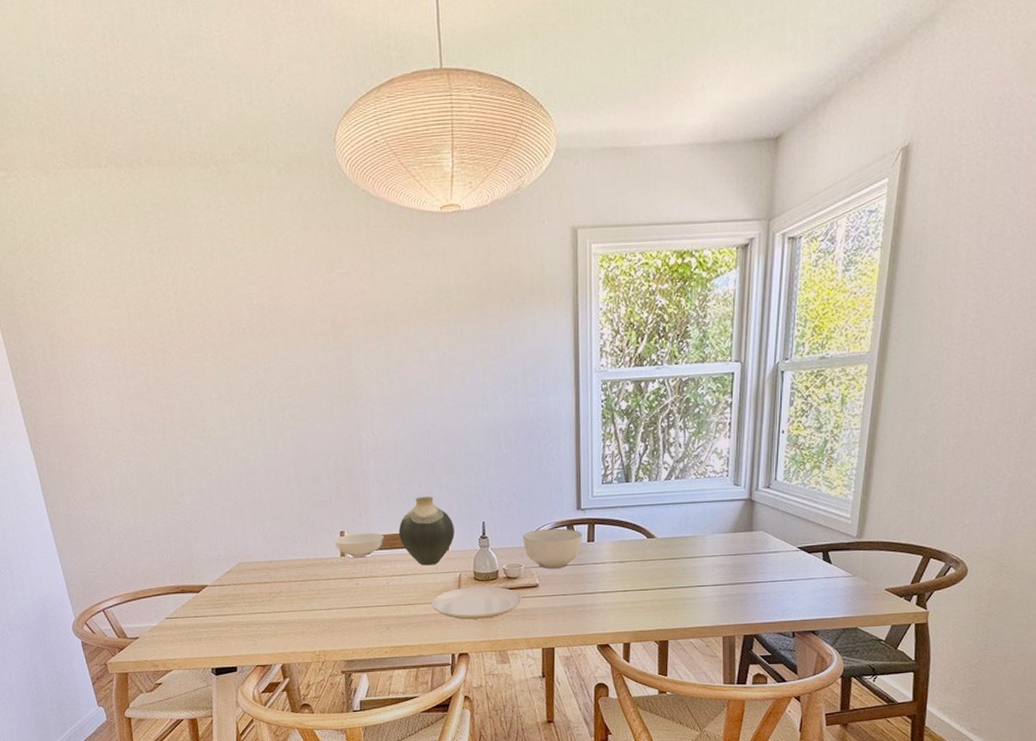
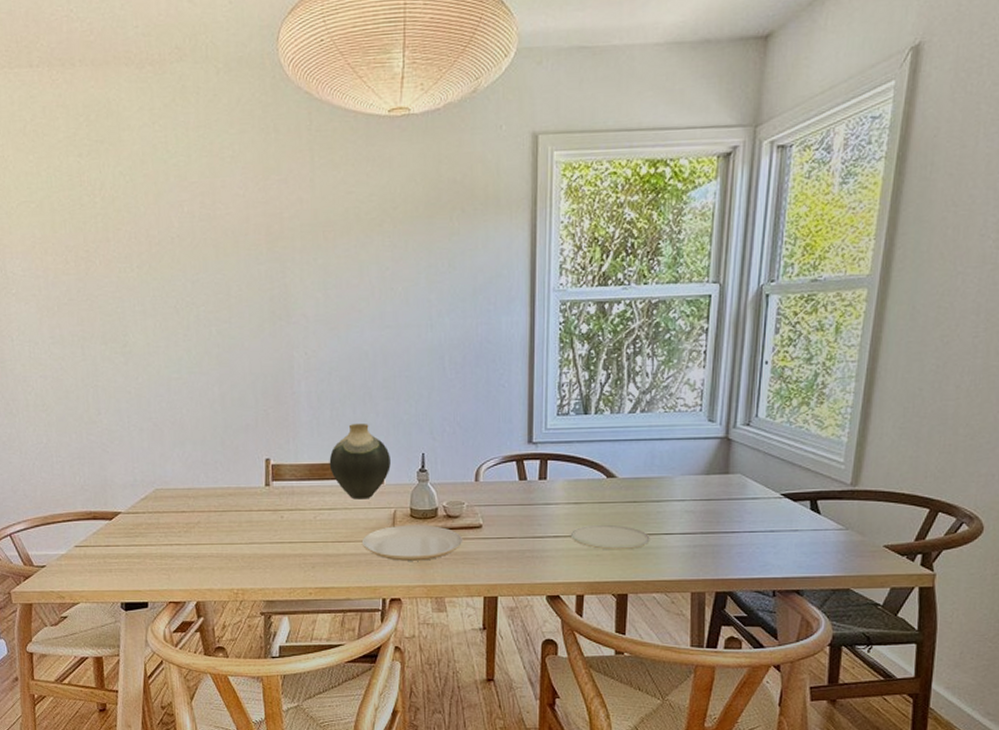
bowl: present [334,532,384,558] -> none [258,461,313,488]
bowl: present [522,528,582,569] -> none [465,463,533,509]
plate: none [616,579,686,603] -> present [570,524,650,550]

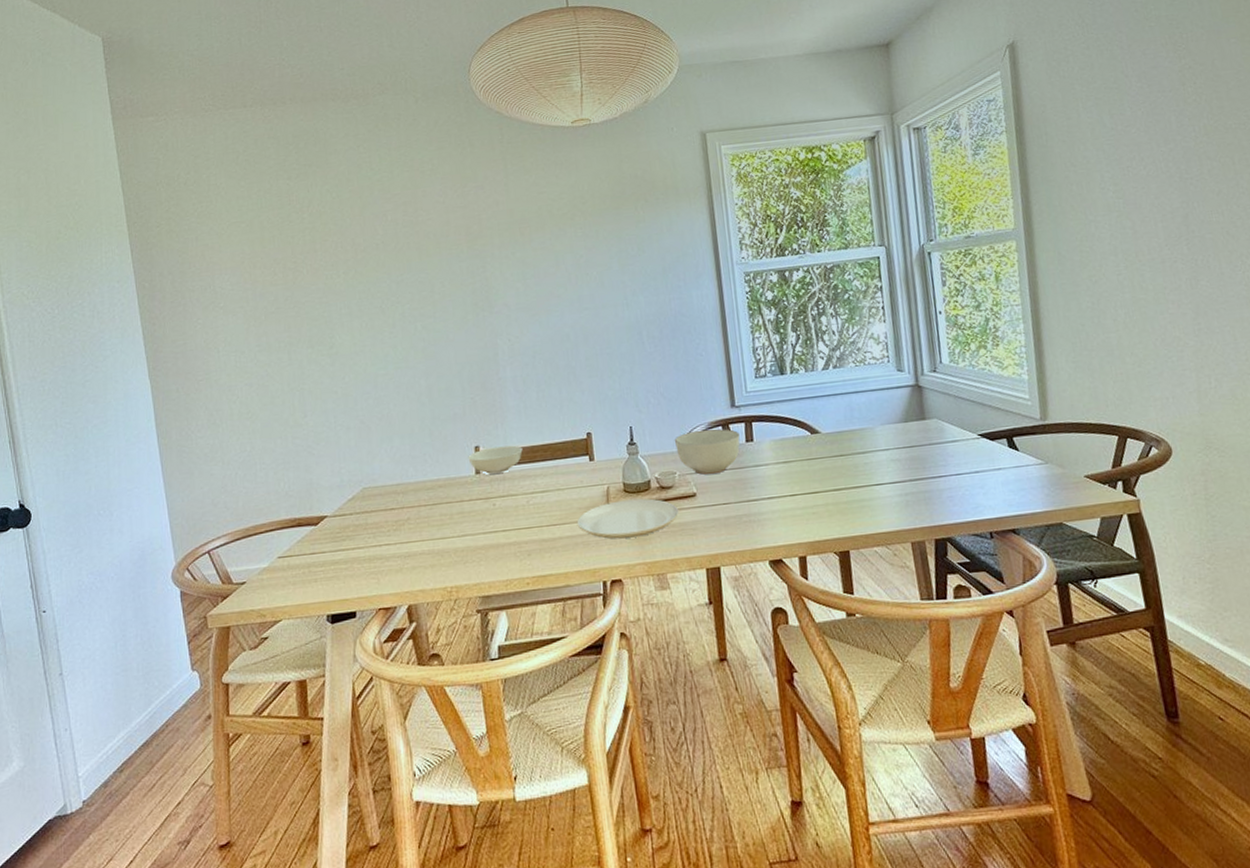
bowl: none [258,461,313,488] -> present [468,445,523,475]
vase: present [329,423,391,500] -> none [538,402,600,480]
bowl: none [465,463,533,509] -> present [674,428,740,475]
plate: present [570,524,650,550] -> none [783,480,863,507]

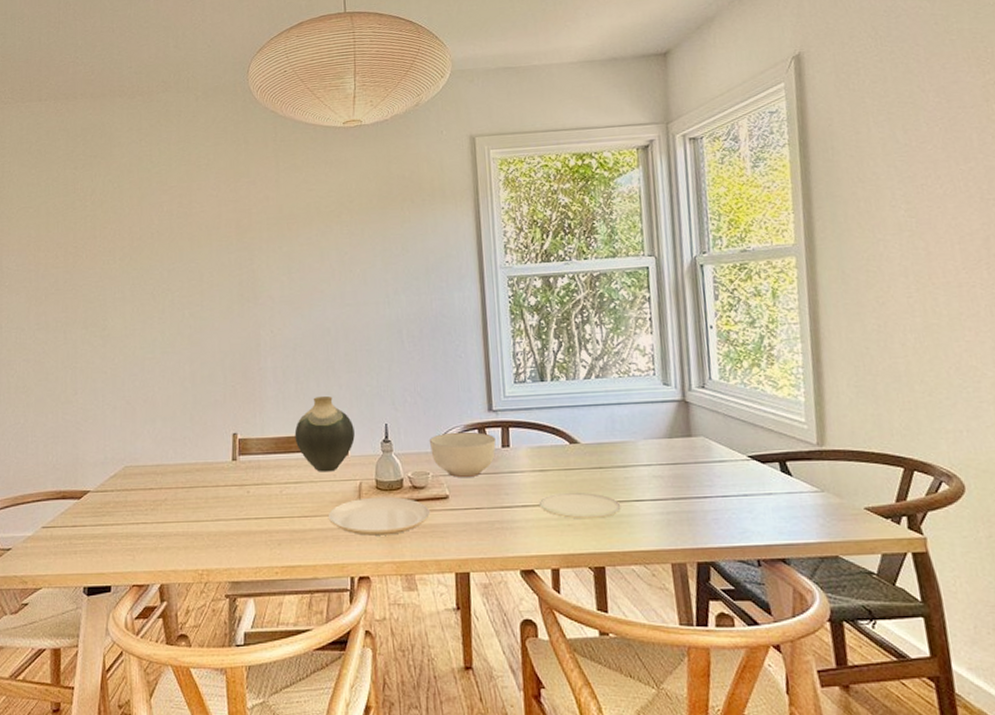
bowl: present [468,445,523,475] -> none [226,435,279,463]
vase: none [538,402,600,480] -> present [294,395,355,472]
plate: none [783,480,863,507] -> present [538,491,621,520]

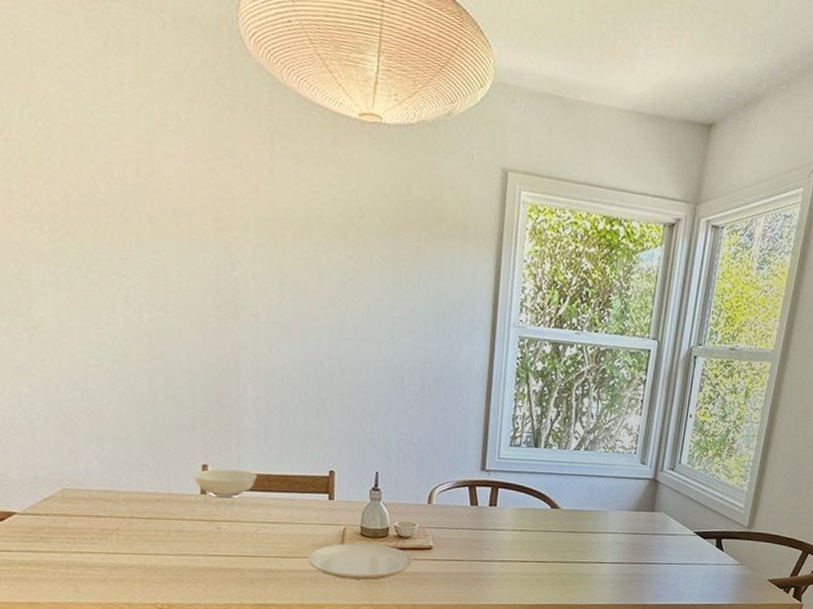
bowl: none [226,435,279,463] -> present [193,468,257,498]
vase: present [294,395,355,472] -> none [275,435,343,515]
bowl: present [429,431,496,478] -> none [419,487,485,532]
plate: present [538,491,621,520] -> none [515,551,586,576]

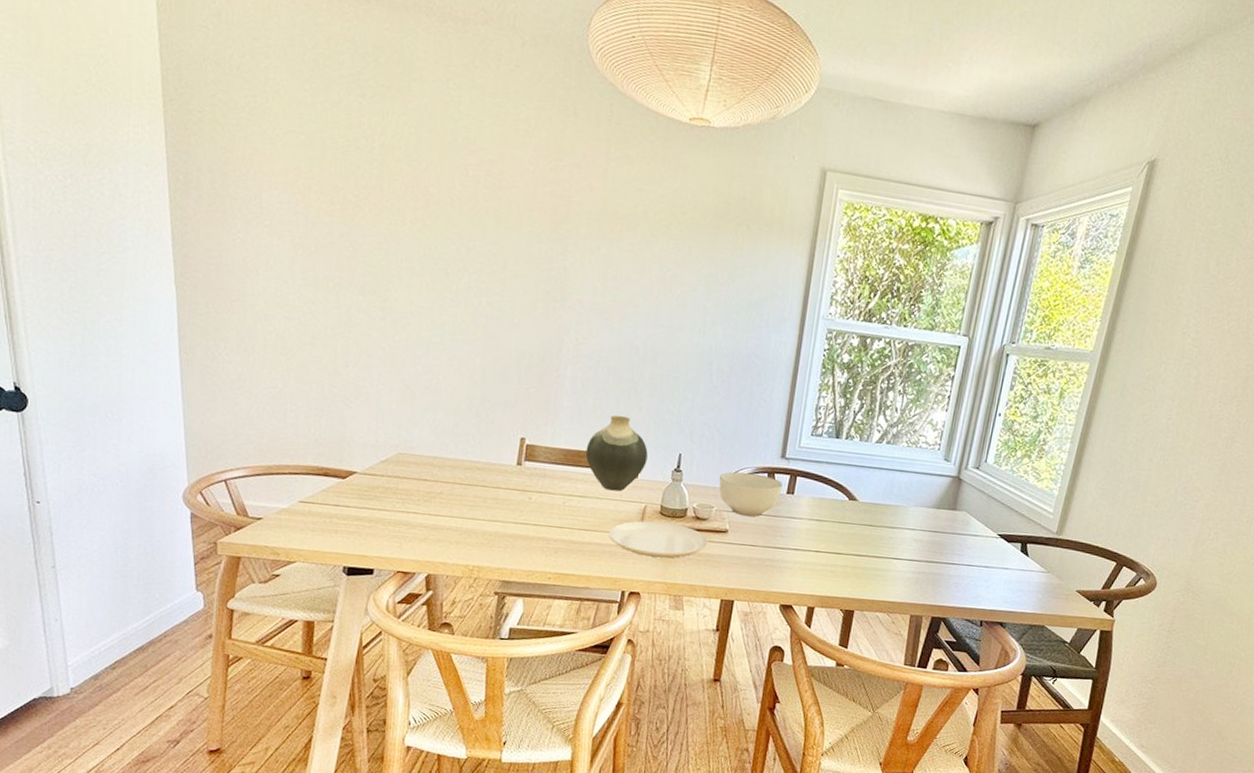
bowl: present [193,468,257,498] -> none [512,442,569,470]
vase: none [275,435,343,515] -> present [585,415,648,492]
bowl: none [419,487,485,532] -> present [719,472,783,517]

